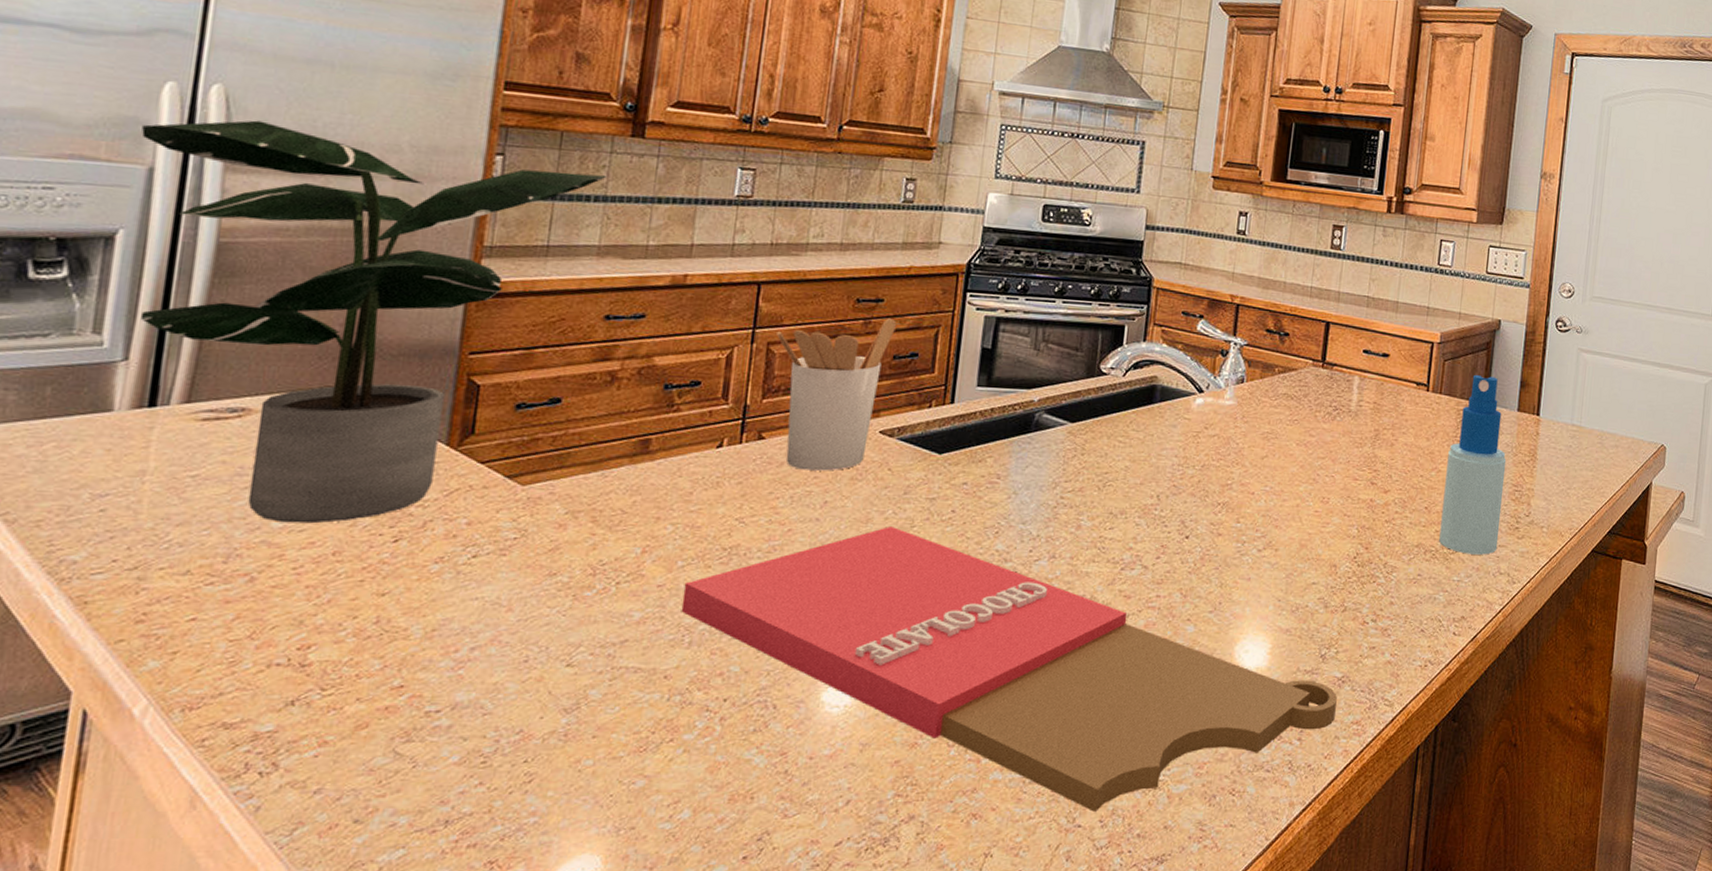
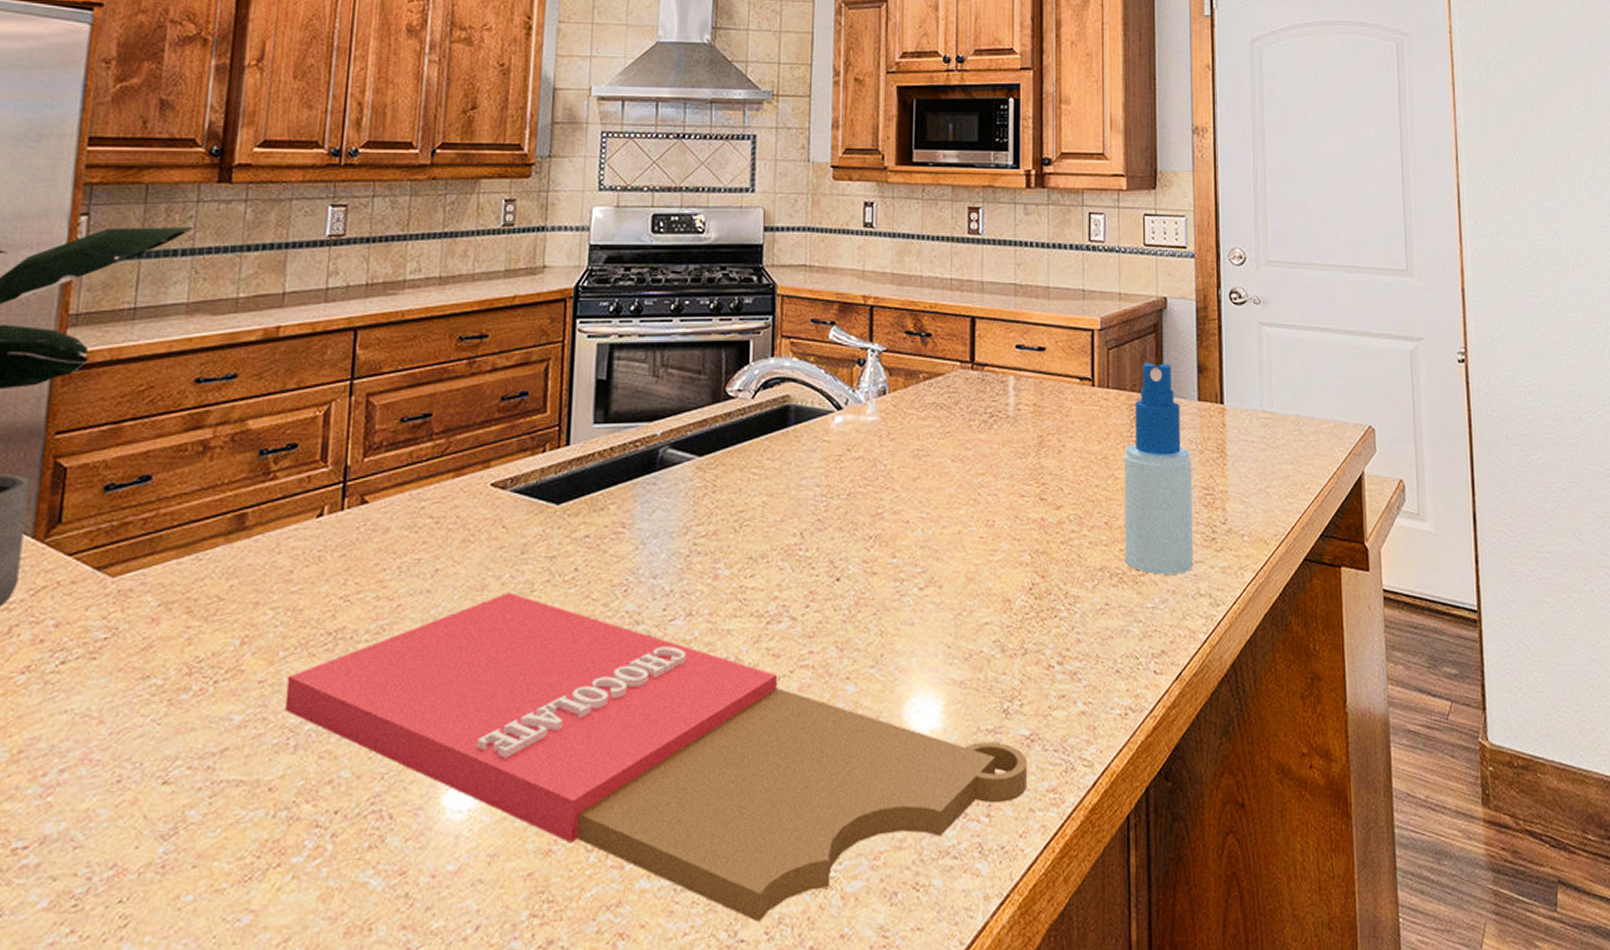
utensil holder: present [776,318,896,471] -> none [376,355,503,535]

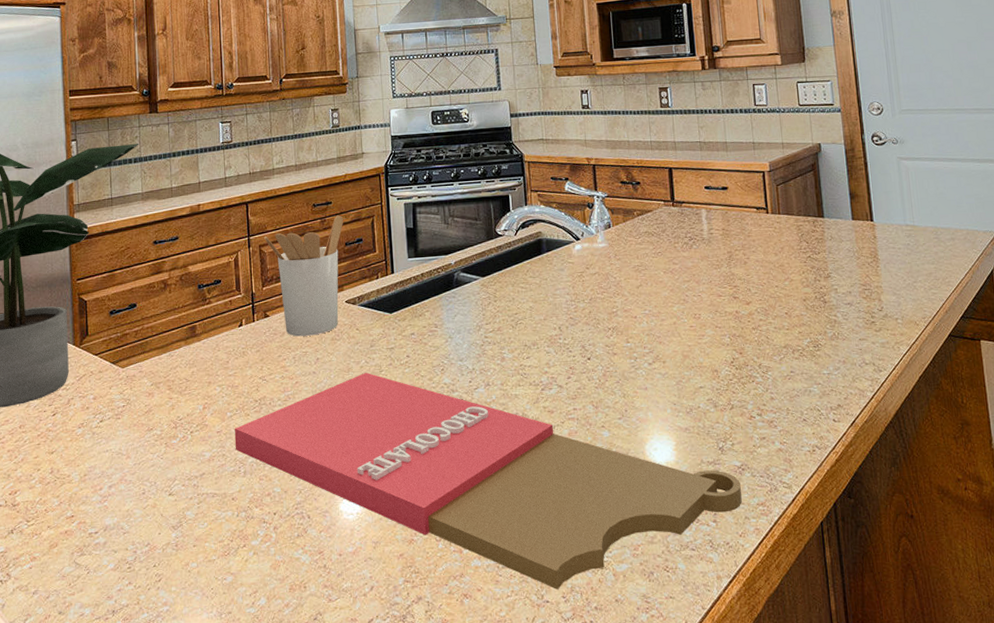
utensil holder: none [376,355,503,535] -> present [264,215,343,337]
spray bottle: present [1124,362,1194,575] -> none [796,193,859,350]

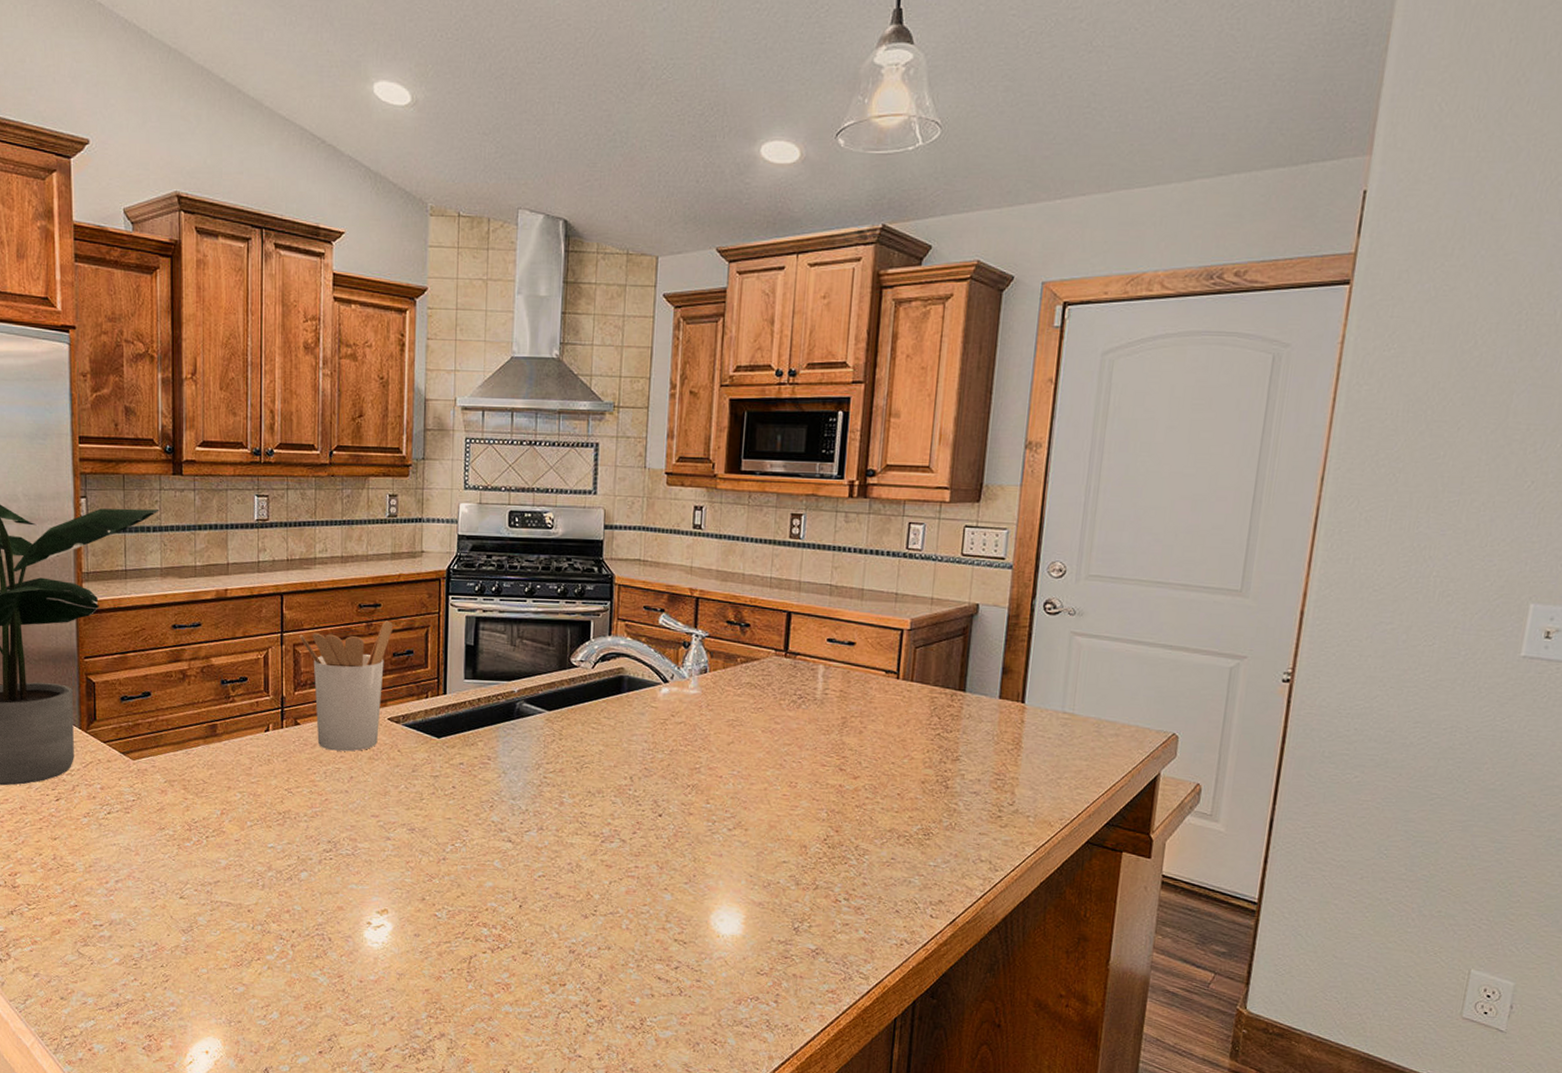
cutting board: present [234,373,742,590] -> none [254,799,812,1047]

